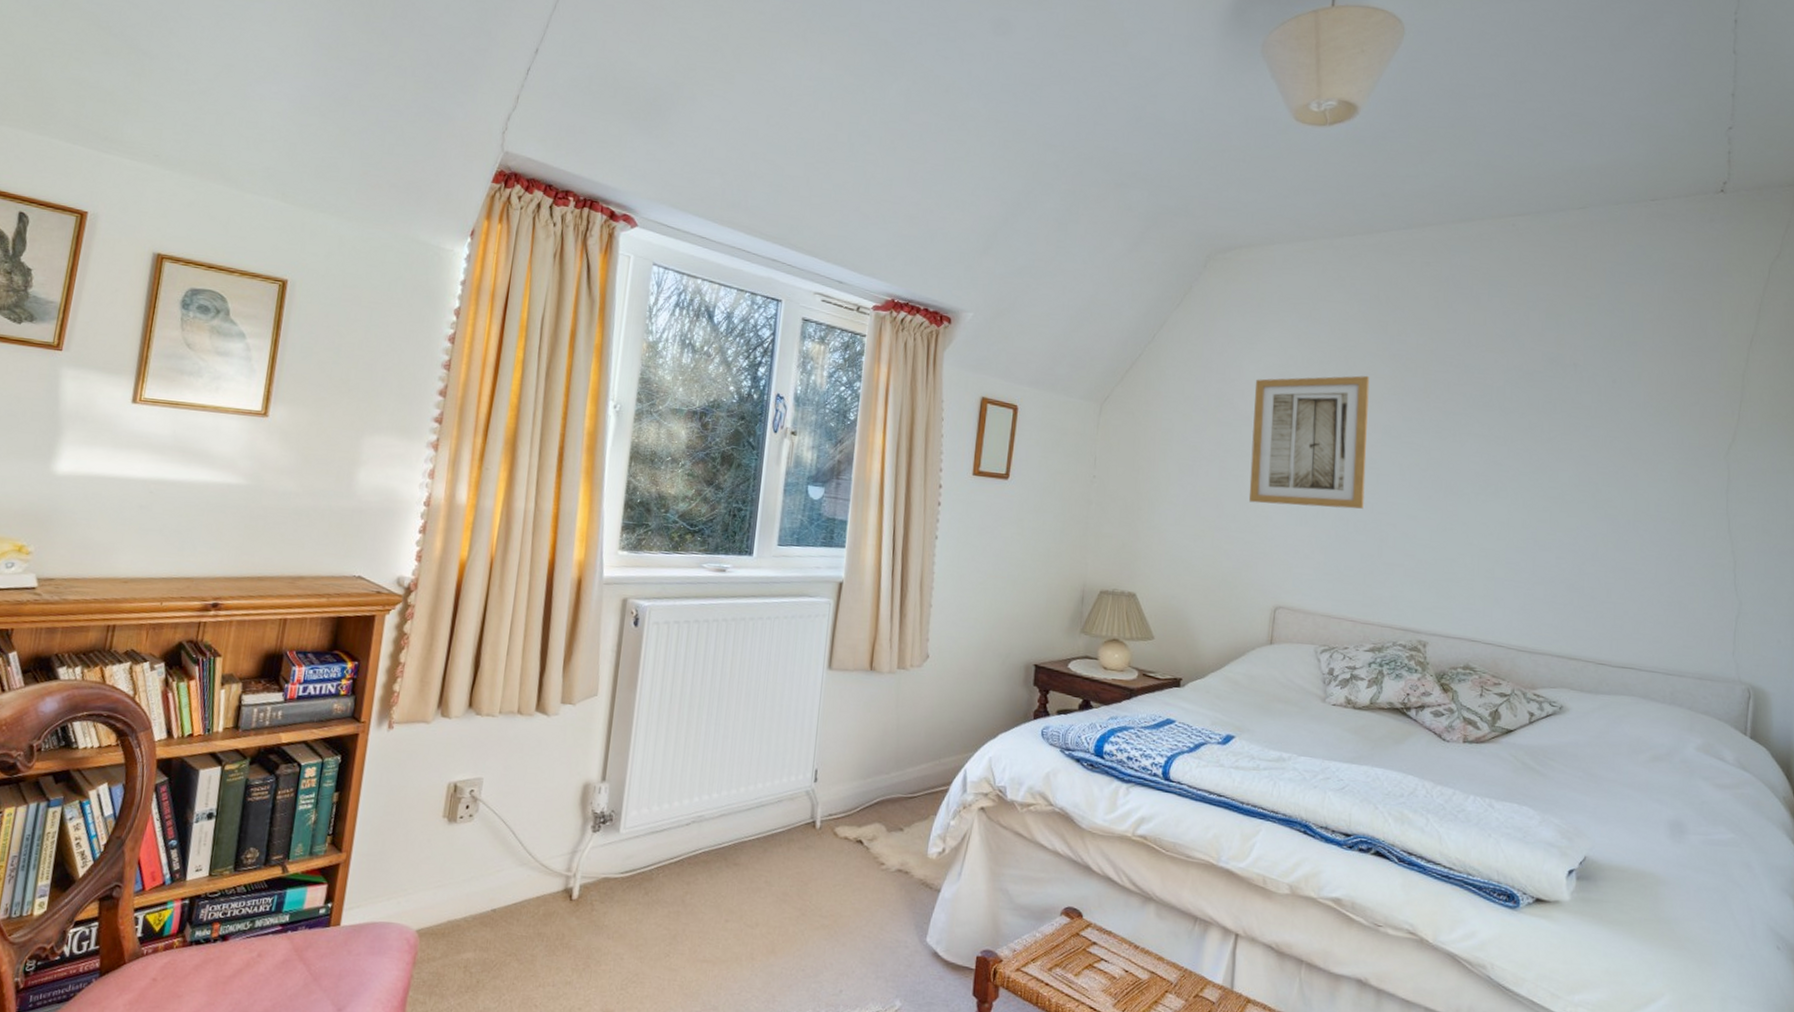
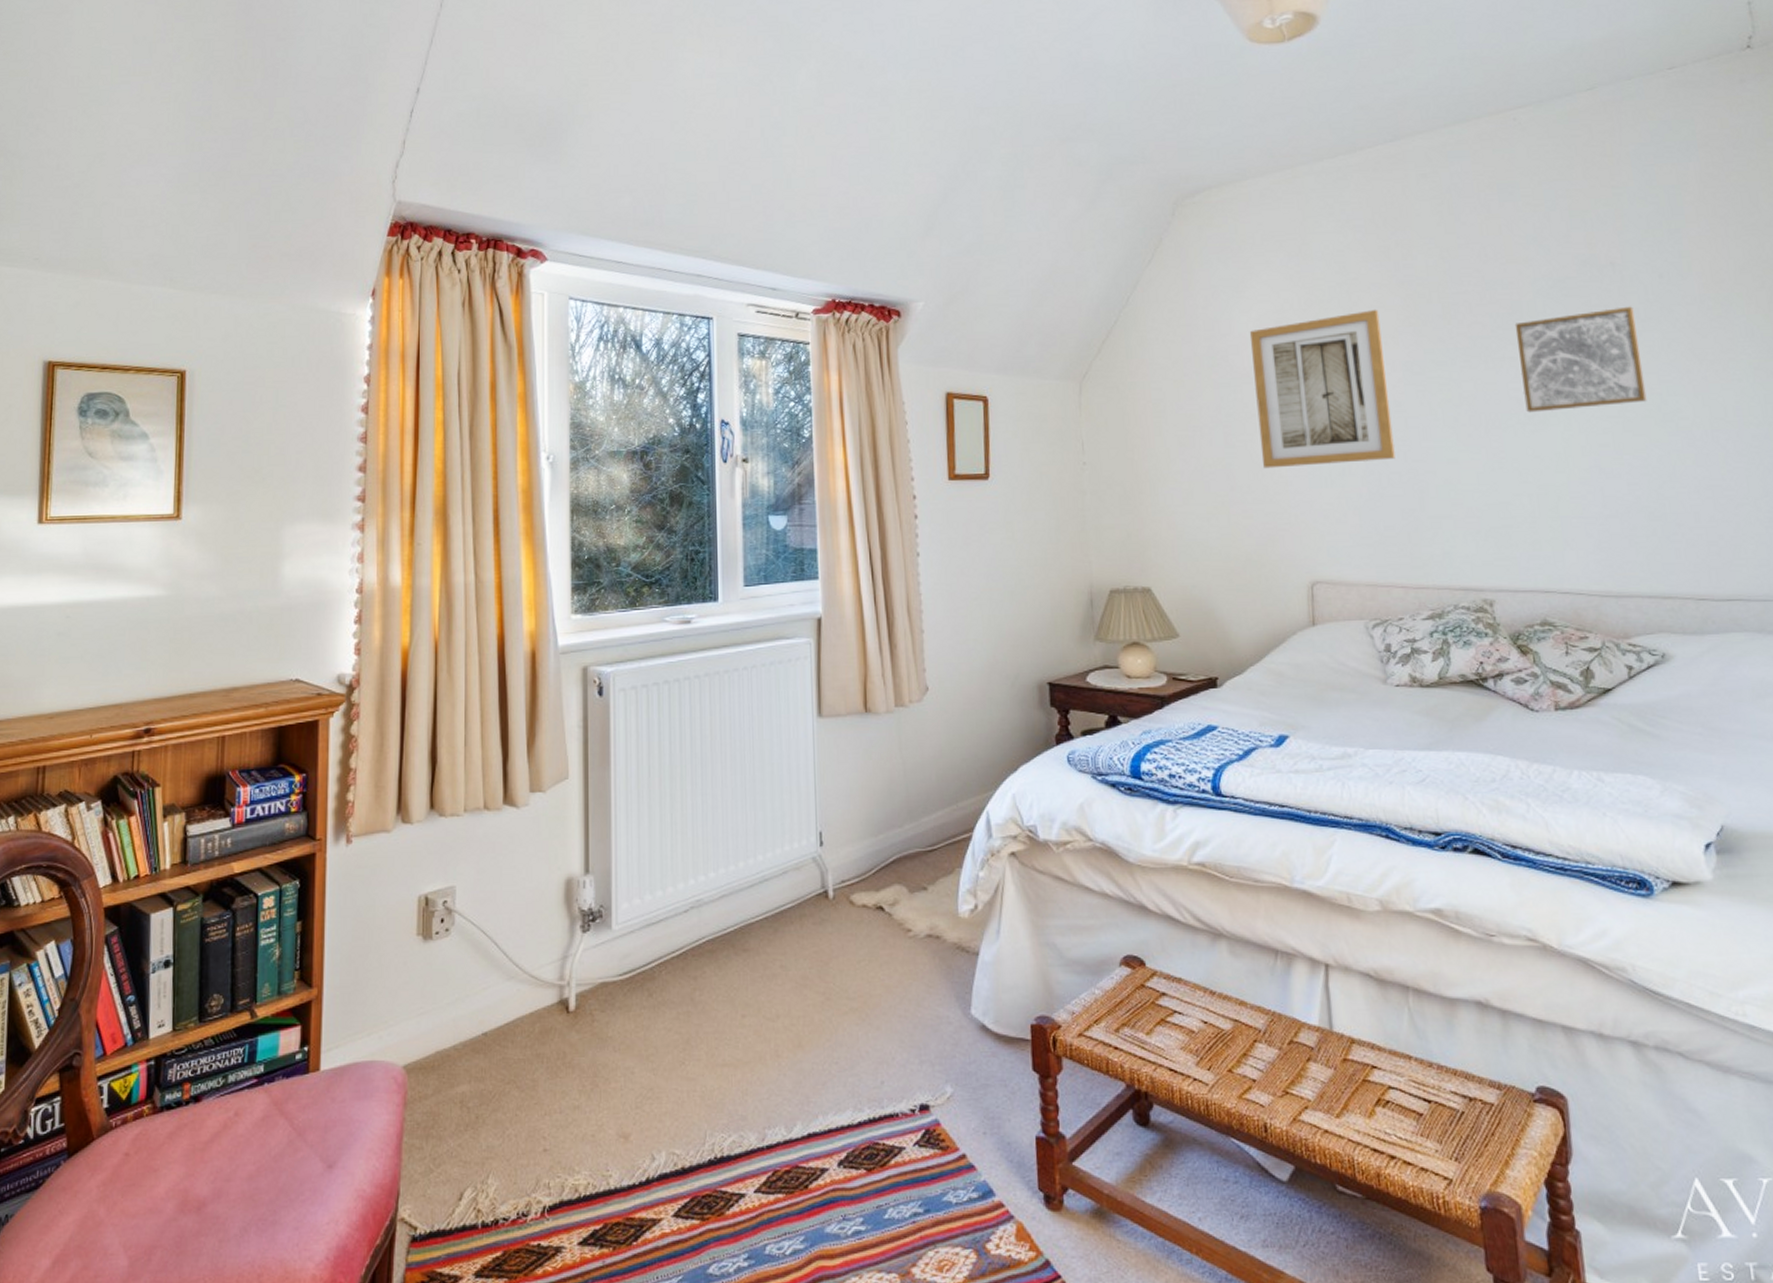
wall art: none [1481,403,1587,489] -> present [1514,306,1647,413]

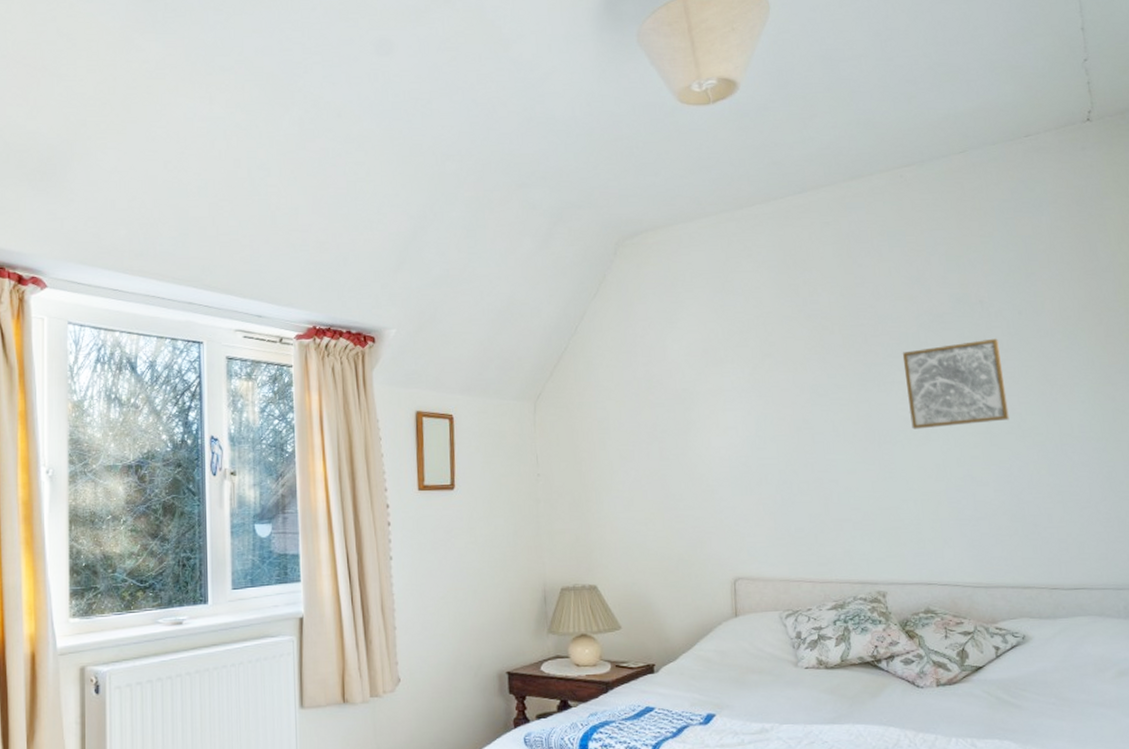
wall art: present [1249,309,1395,469] -> none [680,339,804,479]

